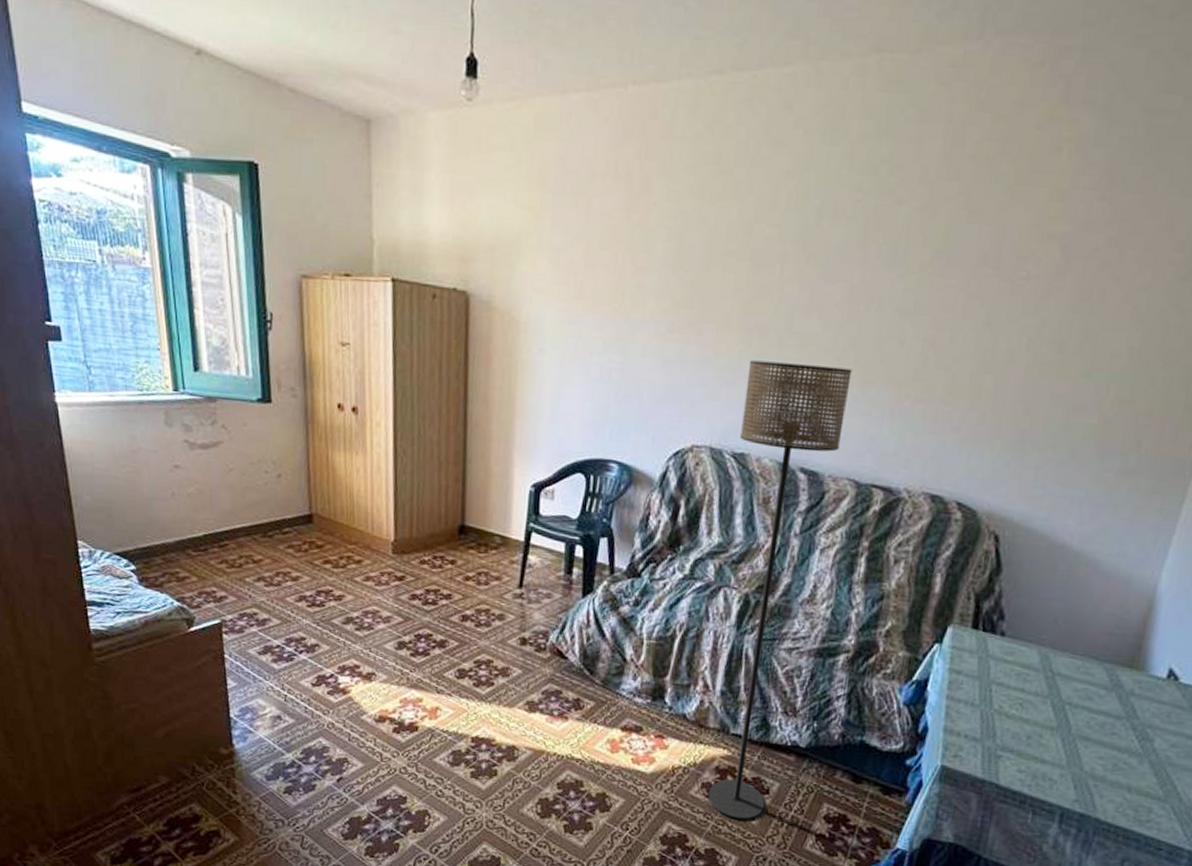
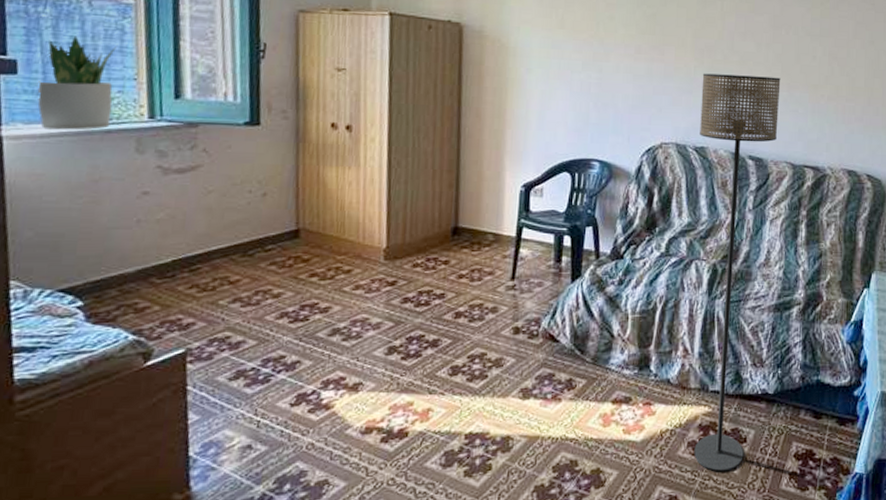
planter: none [80,302,142,400] -> present [37,35,118,130]

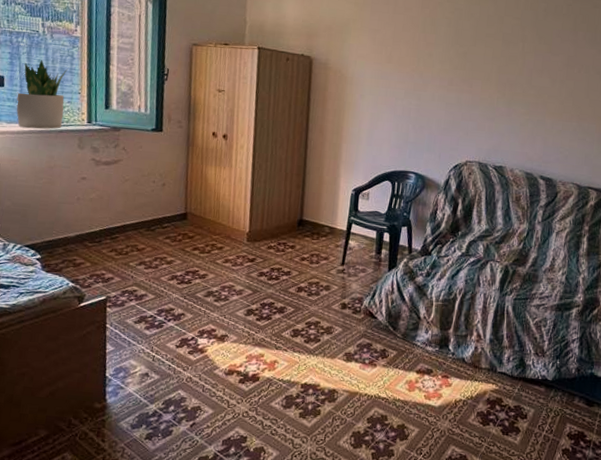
floor lamp: present [694,73,781,472] -> none [482,104,572,441]

